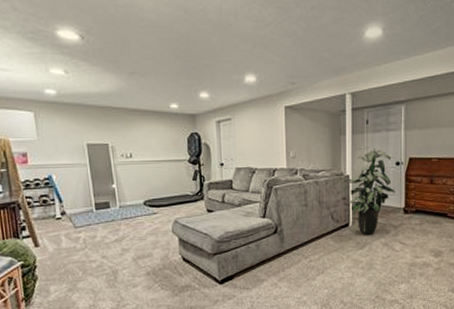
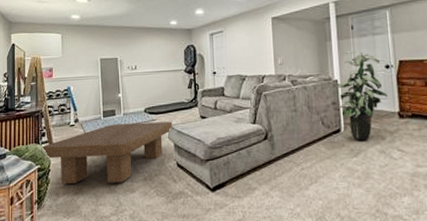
coffee table: none [22,215,176,280] -> present [41,121,173,184]

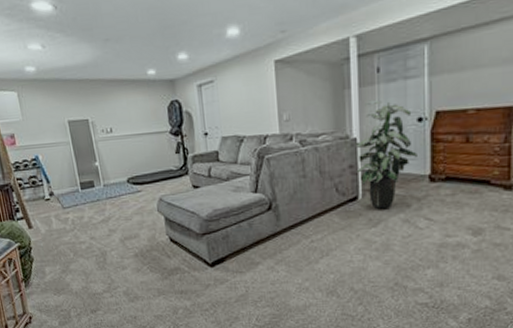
coffee table: present [41,121,173,184] -> none [18,192,161,262]

